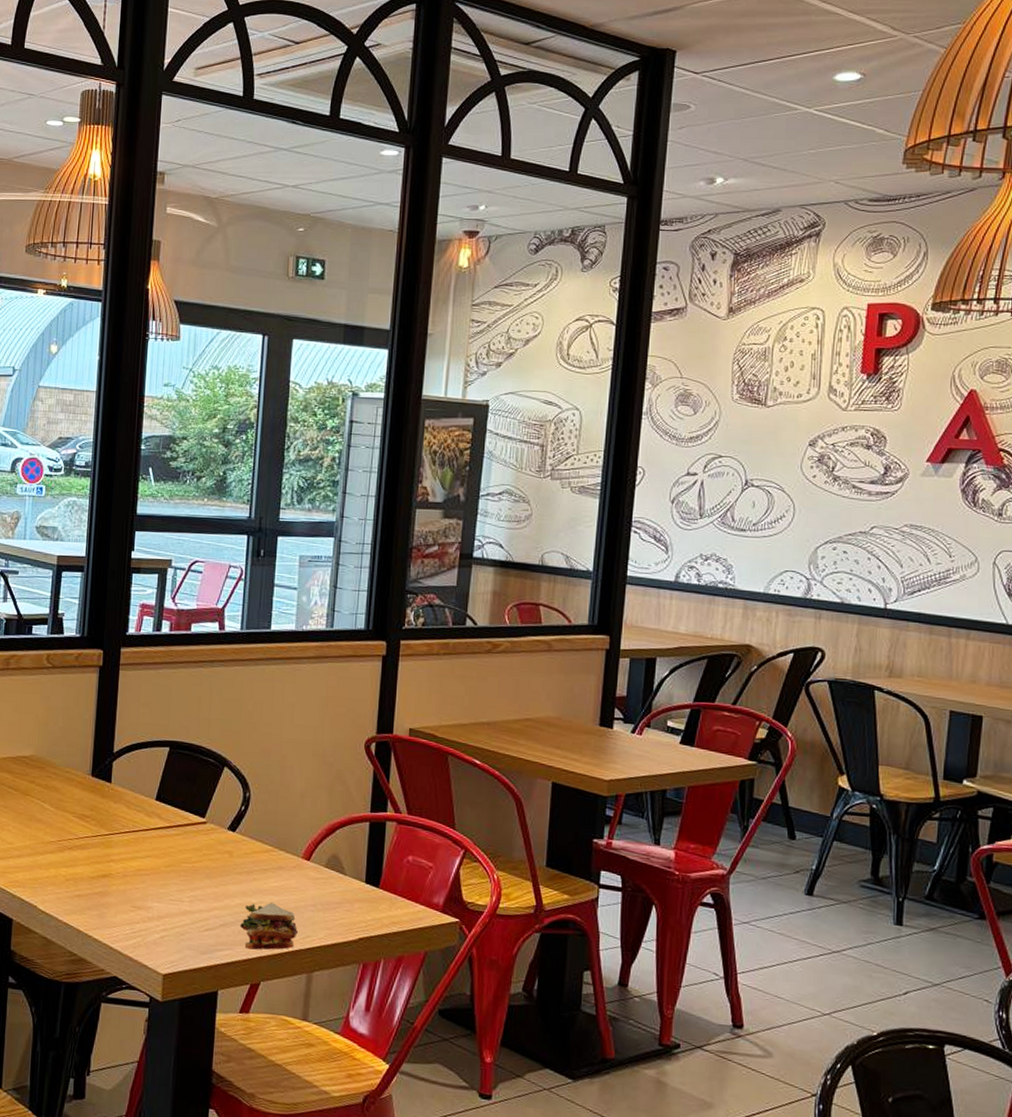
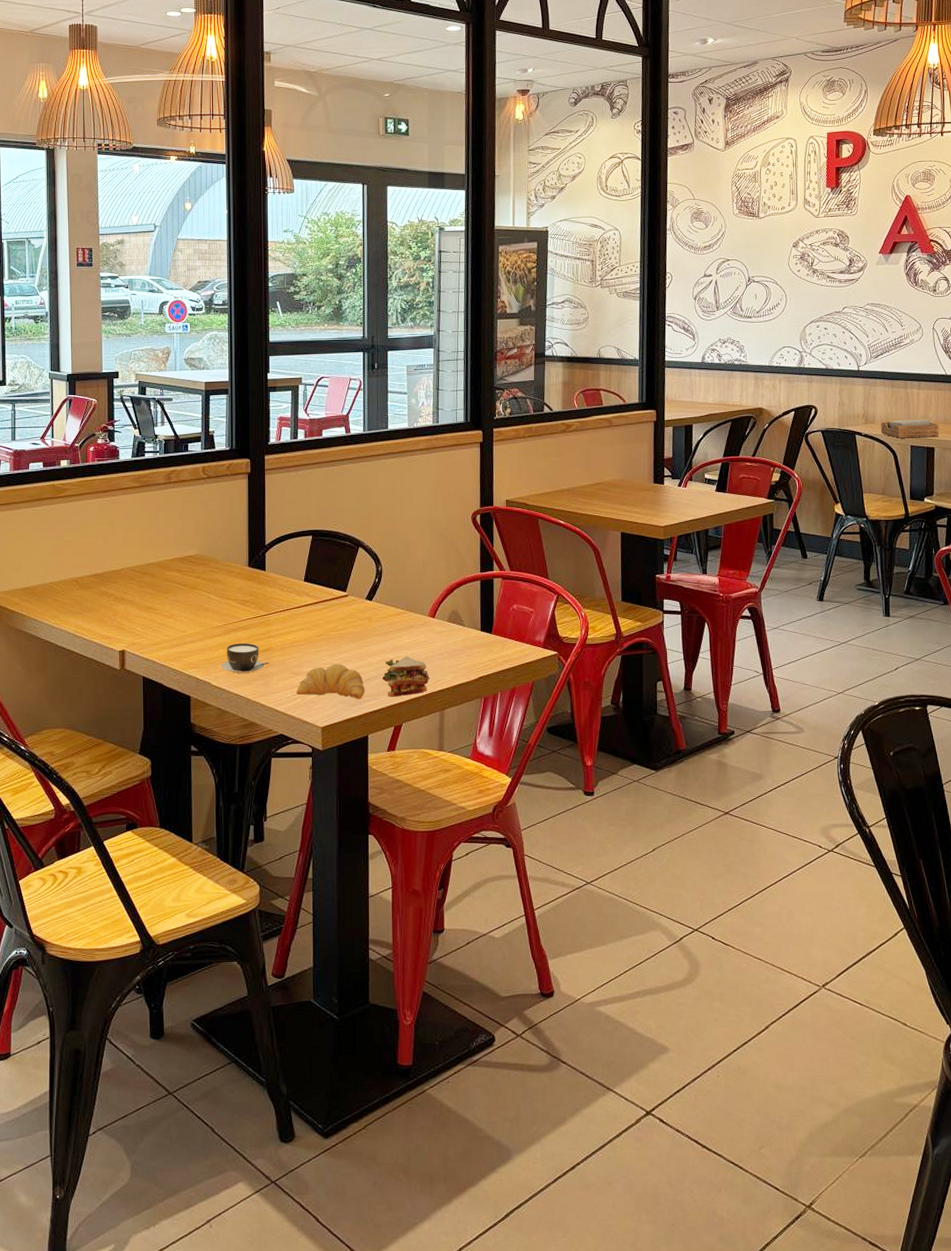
teacup: none [50,864,107,900] -> present [221,643,269,673]
croissant: none [135,901,219,948] -> present [296,663,365,700]
napkin holder: none [909,676,992,703] -> present [880,419,940,438]

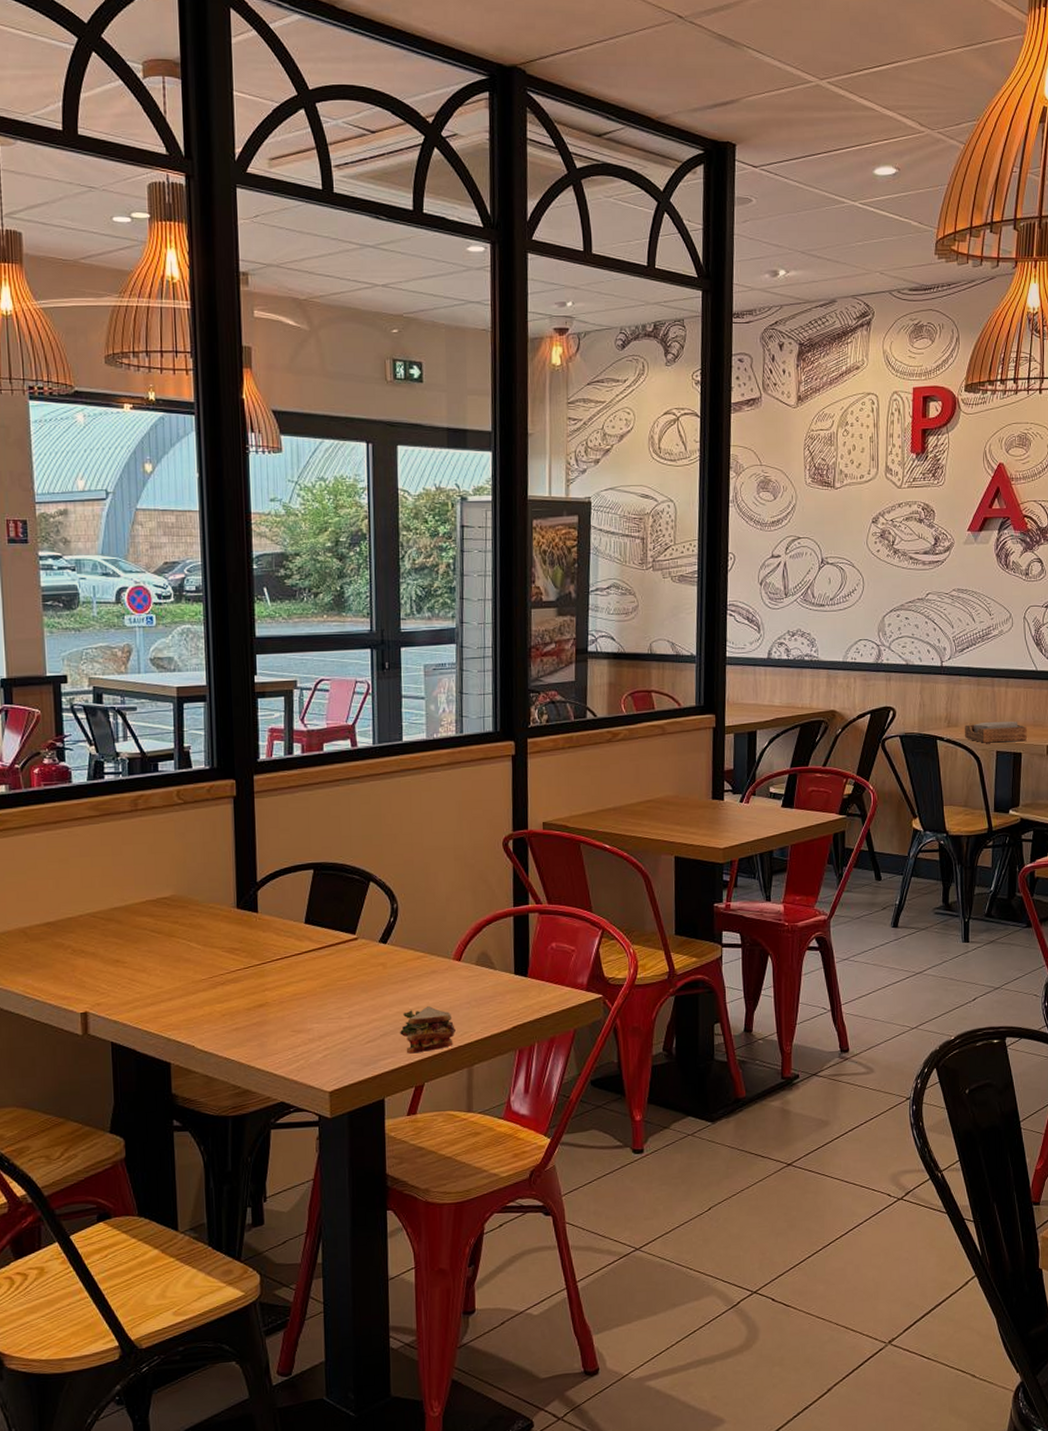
teacup: present [221,643,269,673] -> none [207,998,265,1034]
croissant: present [296,663,365,700] -> none [297,1017,380,1059]

